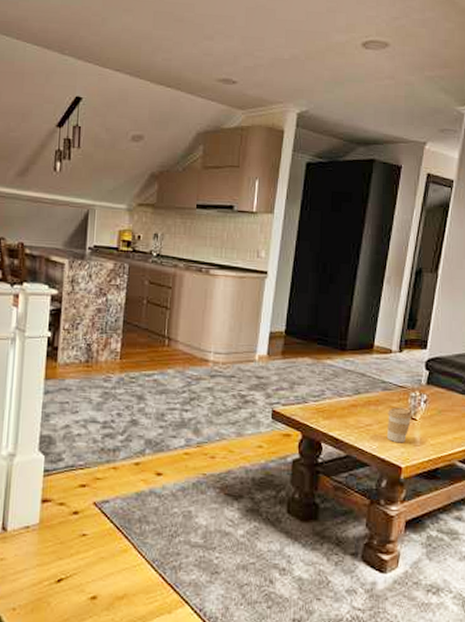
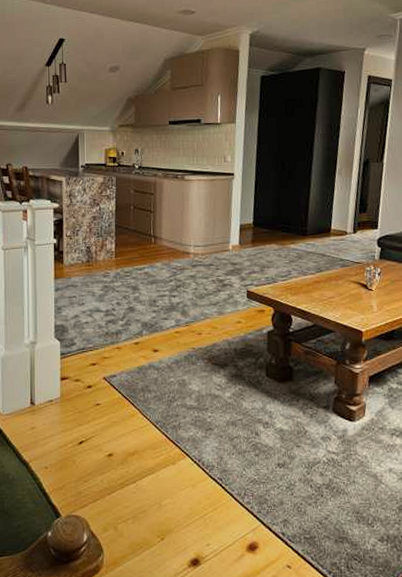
coffee cup: present [387,407,413,443] -> none [347,280,369,311]

